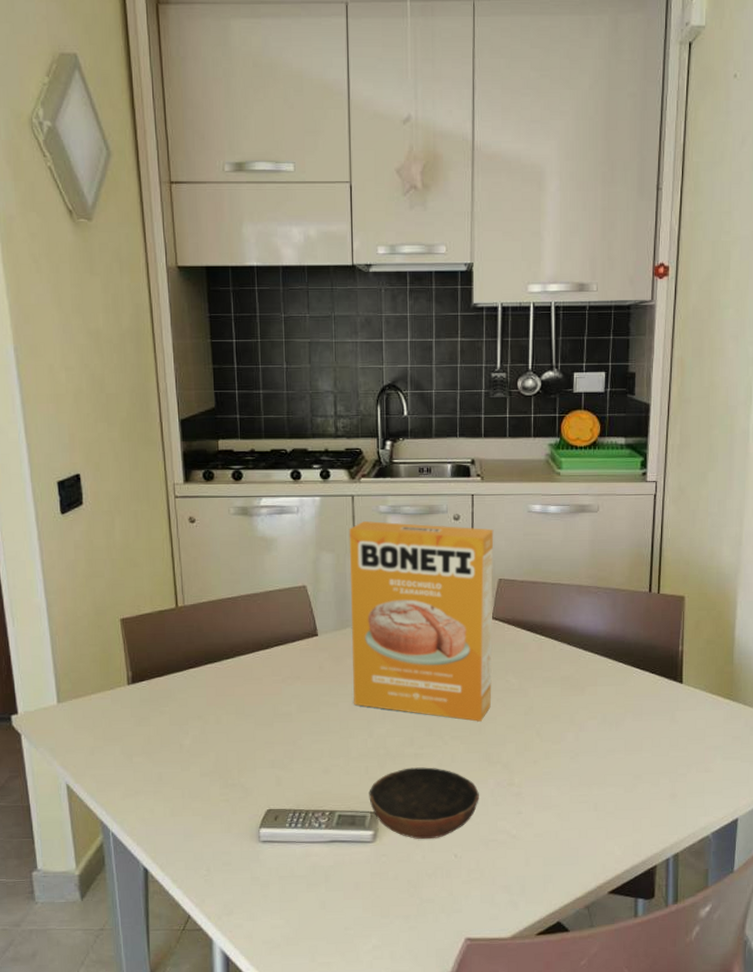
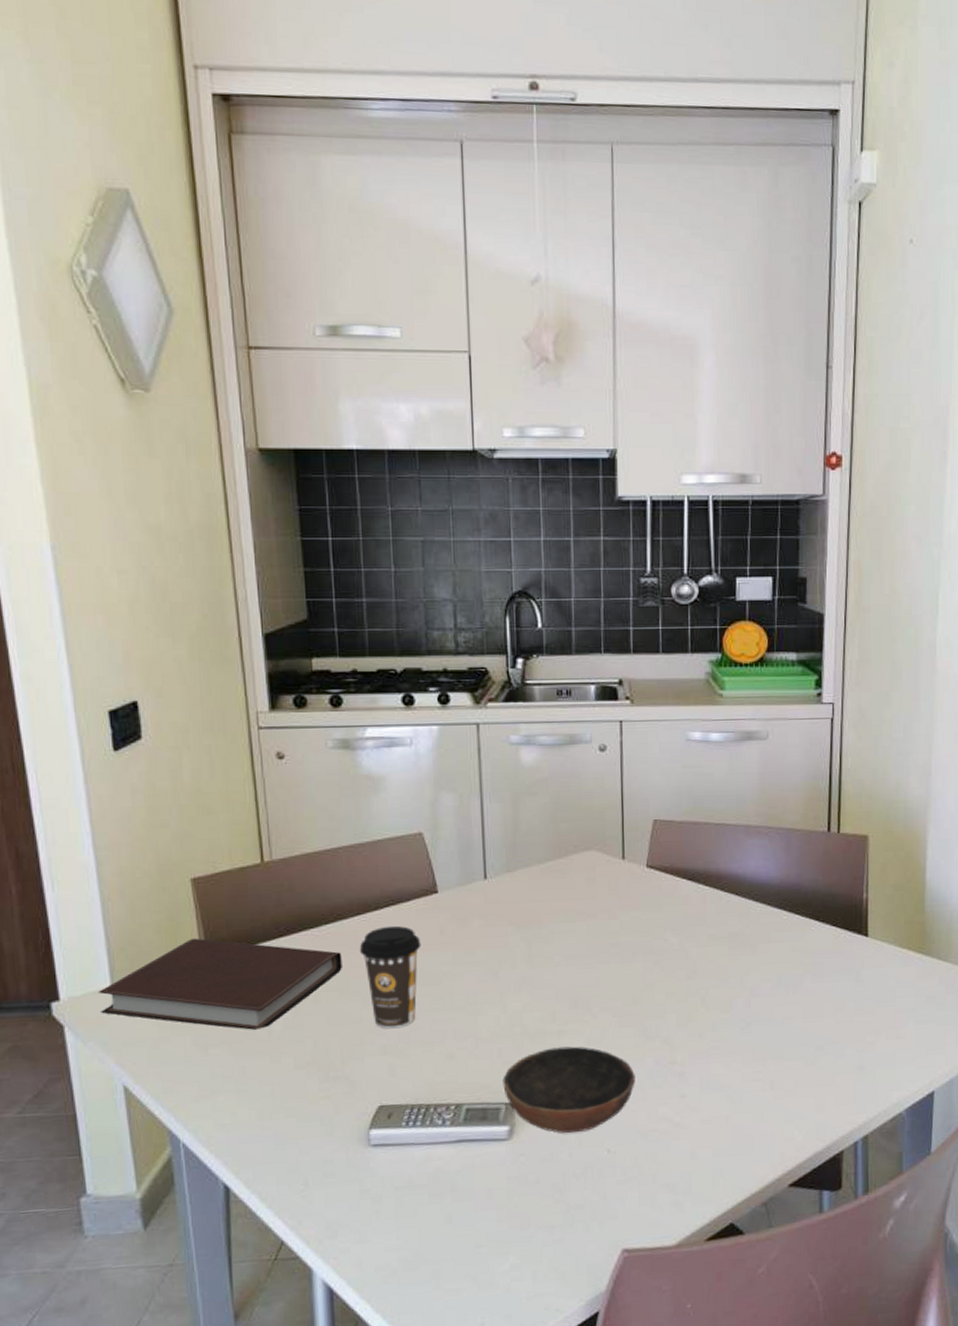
notebook: none [47,667,239,743] -> present [98,938,342,1030]
coffee cup: none [253,662,304,747] -> present [359,925,422,1029]
box: present [349,521,494,722] -> none [473,754,648,990]

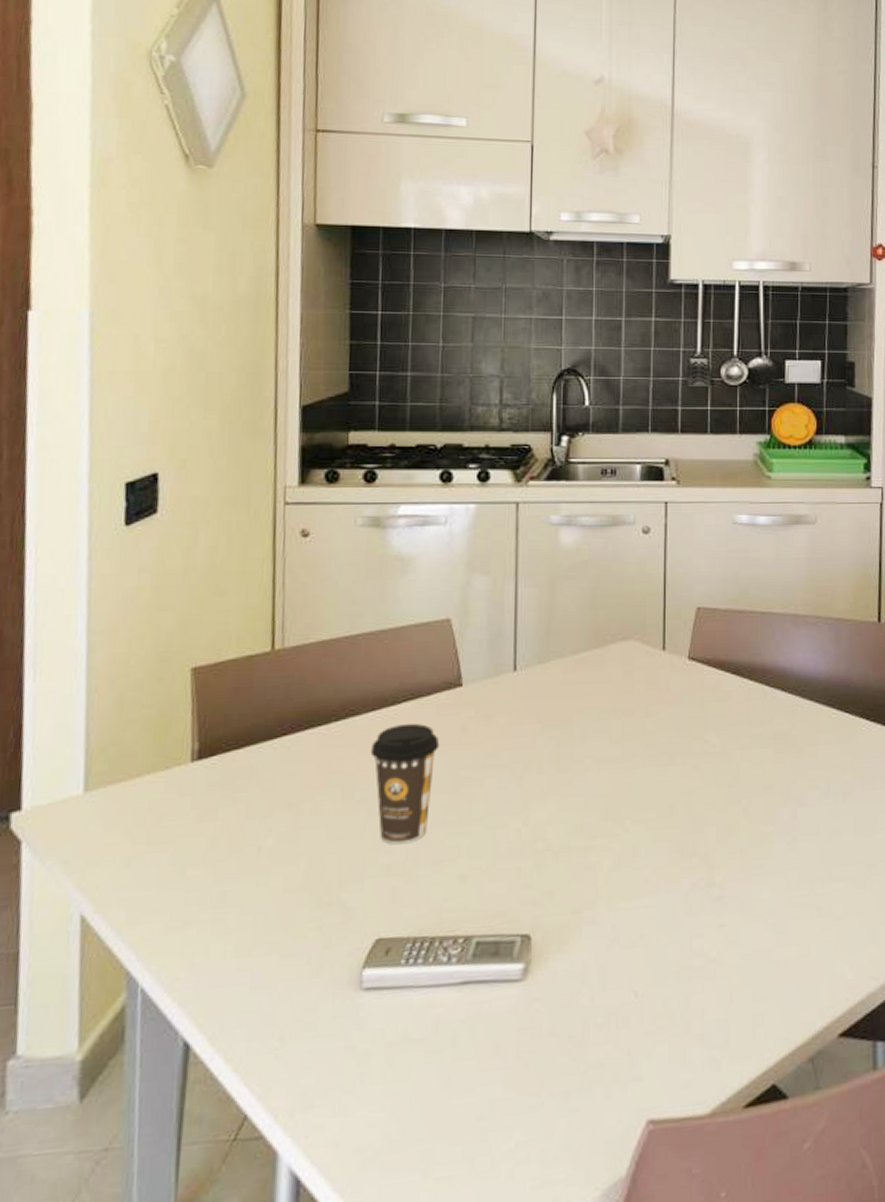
notebook: present [98,938,342,1030] -> none [67,736,350,846]
bowl: present [503,1046,635,1133] -> none [520,865,669,972]

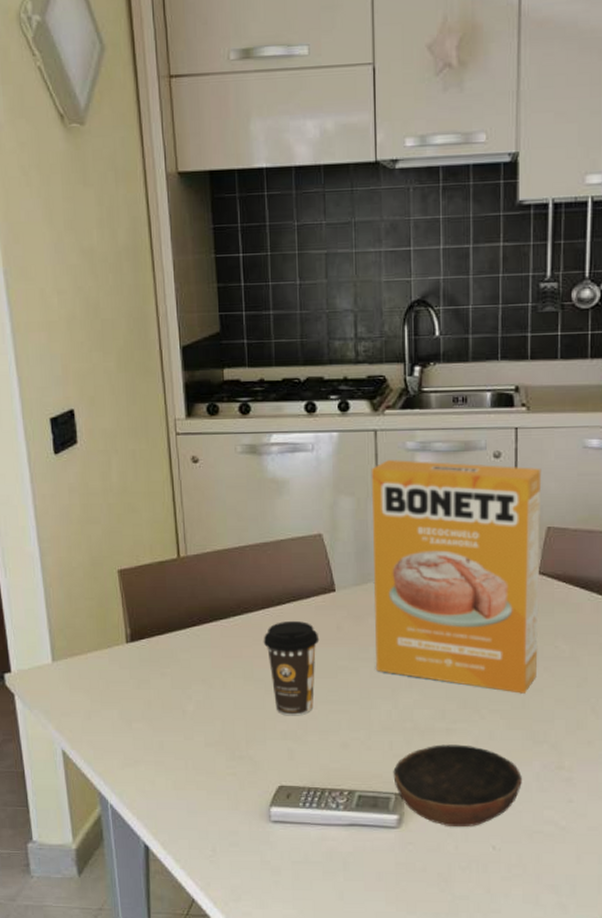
box: none [504,535,691,798] -> present [371,460,542,694]
bowl: none [520,865,669,972] -> present [393,744,522,826]

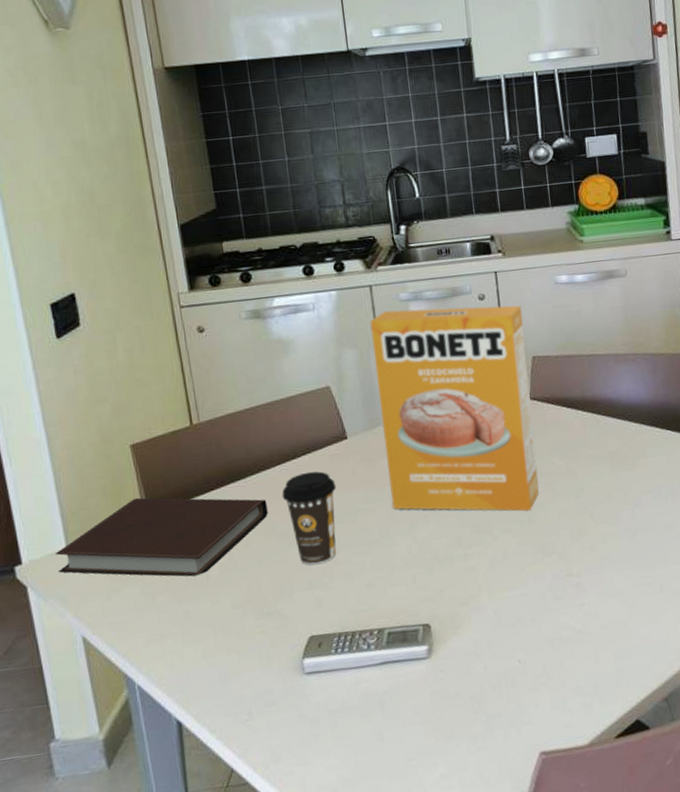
notebook: none [42,623,248,709] -> present [55,497,268,577]
bowl: present [393,744,522,826] -> none [418,567,538,649]

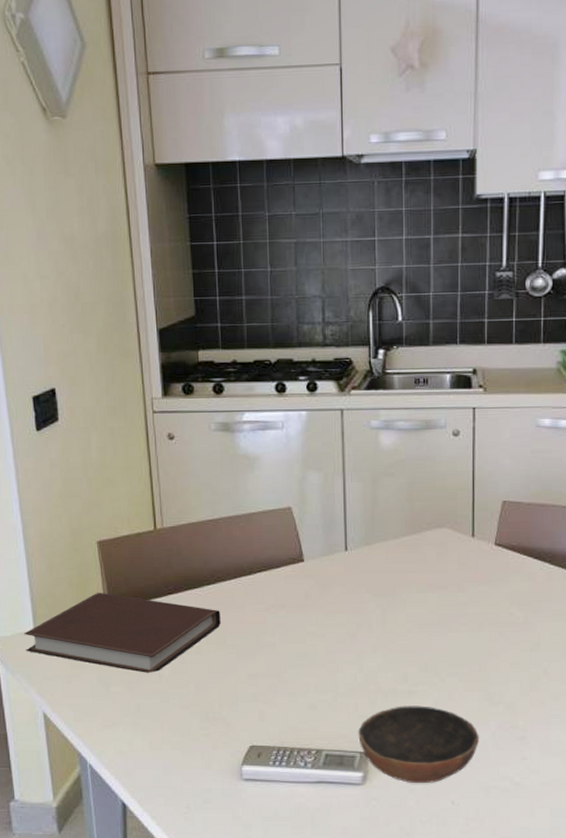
coffee cup: present [281,471,337,566] -> none [235,589,289,680]
box: present [369,305,539,511] -> none [337,437,498,657]
bowl: none [418,567,538,649] -> present [358,706,479,783]

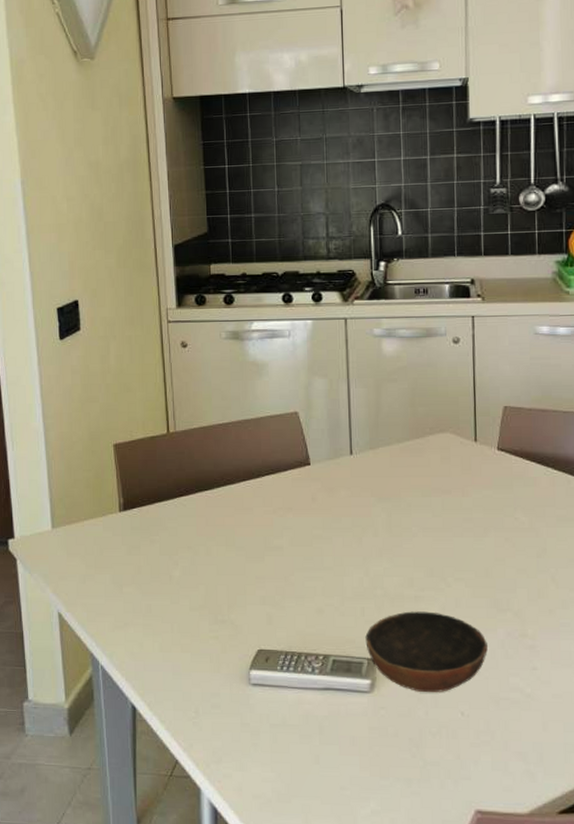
notebook: present [24,592,221,673] -> none [42,493,230,574]

